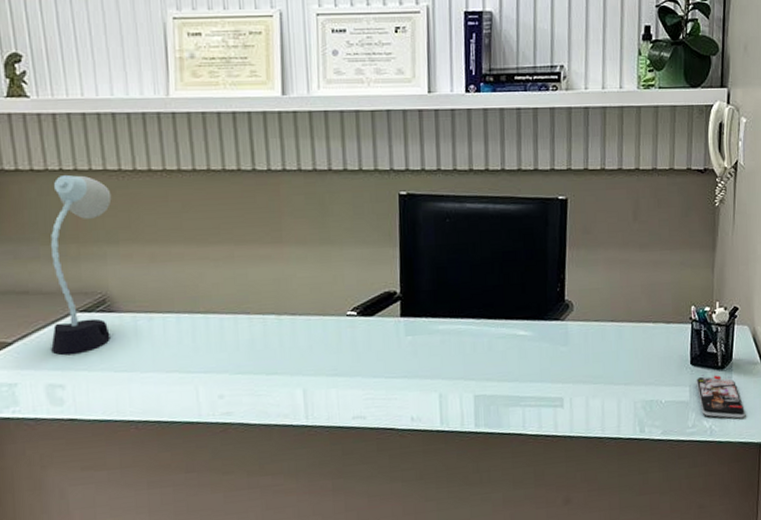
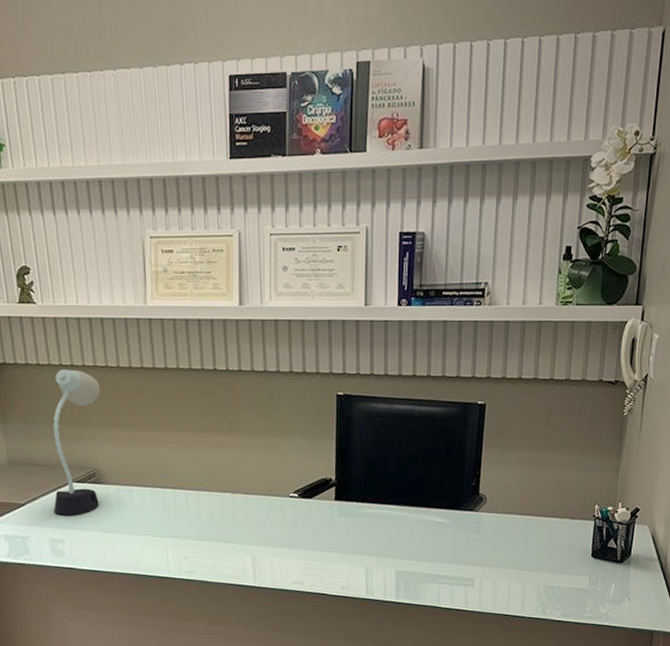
smartphone: present [696,374,746,419] -> none [595,567,641,608]

